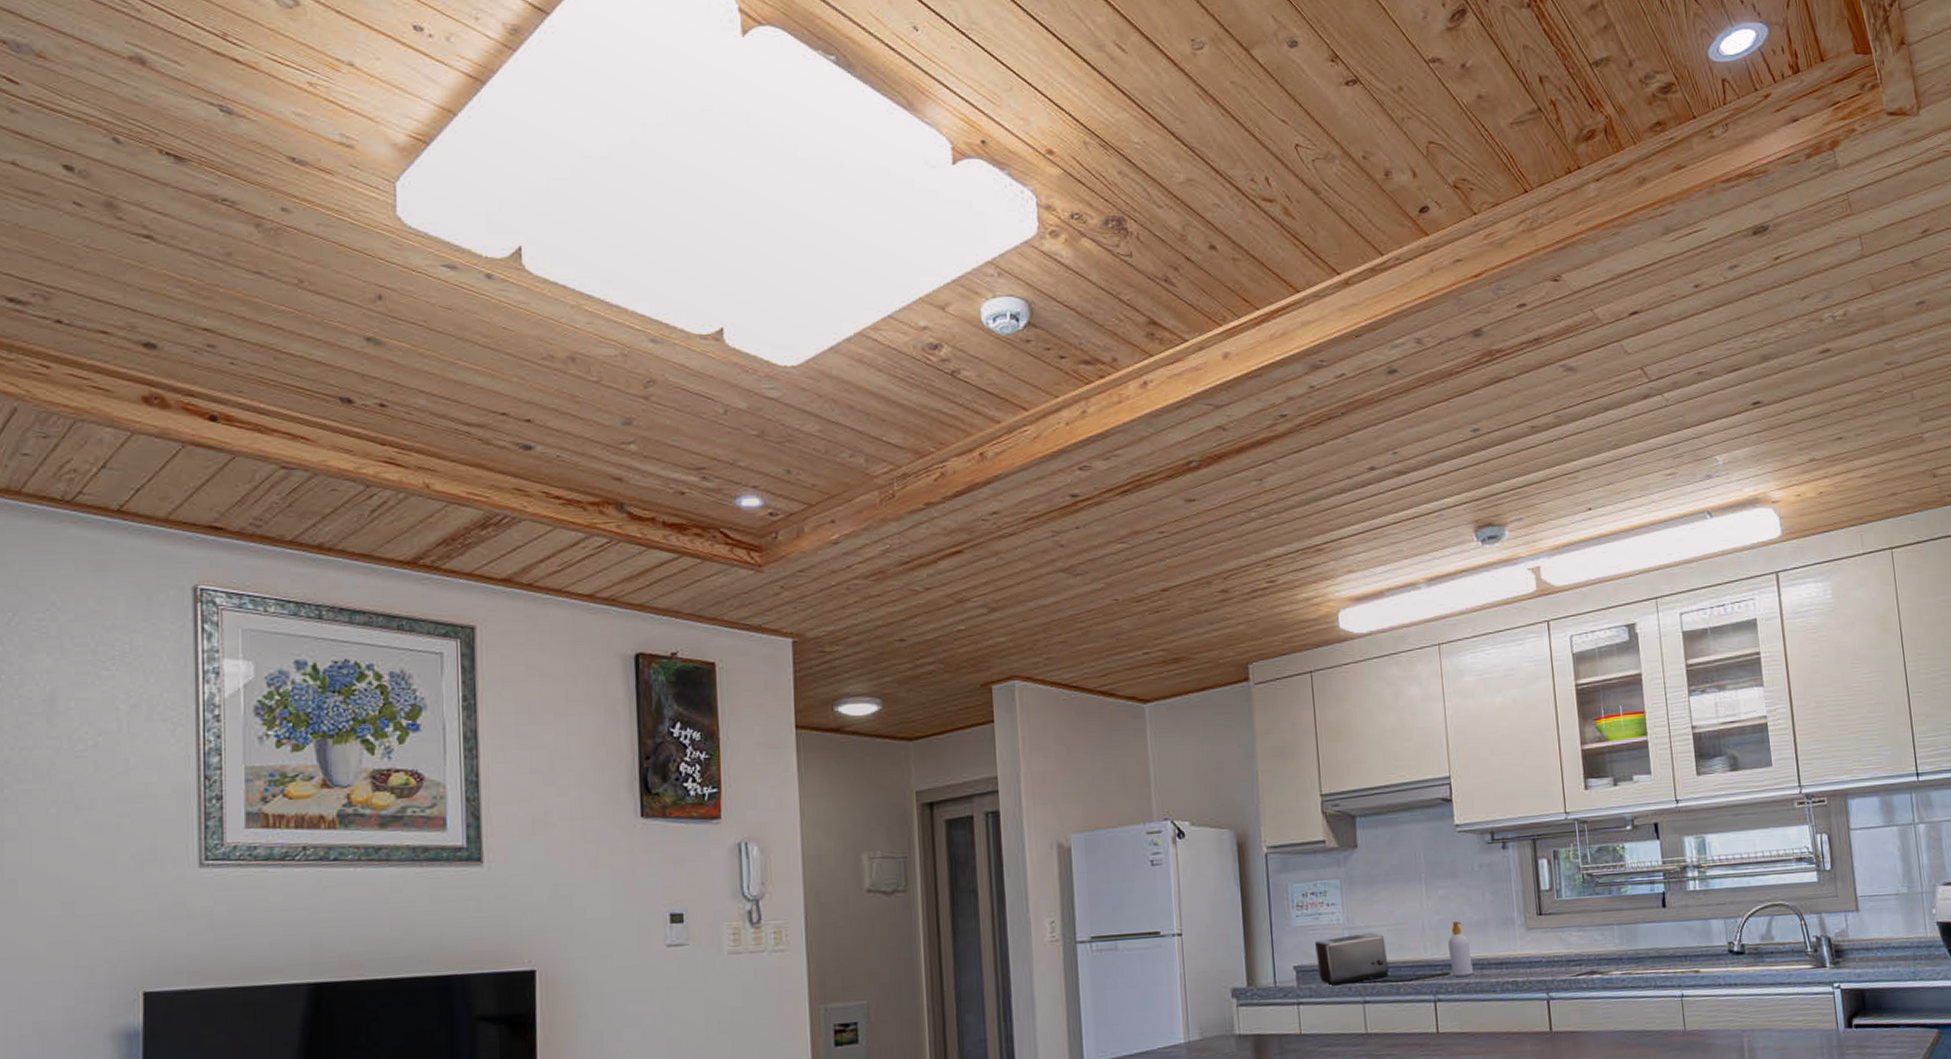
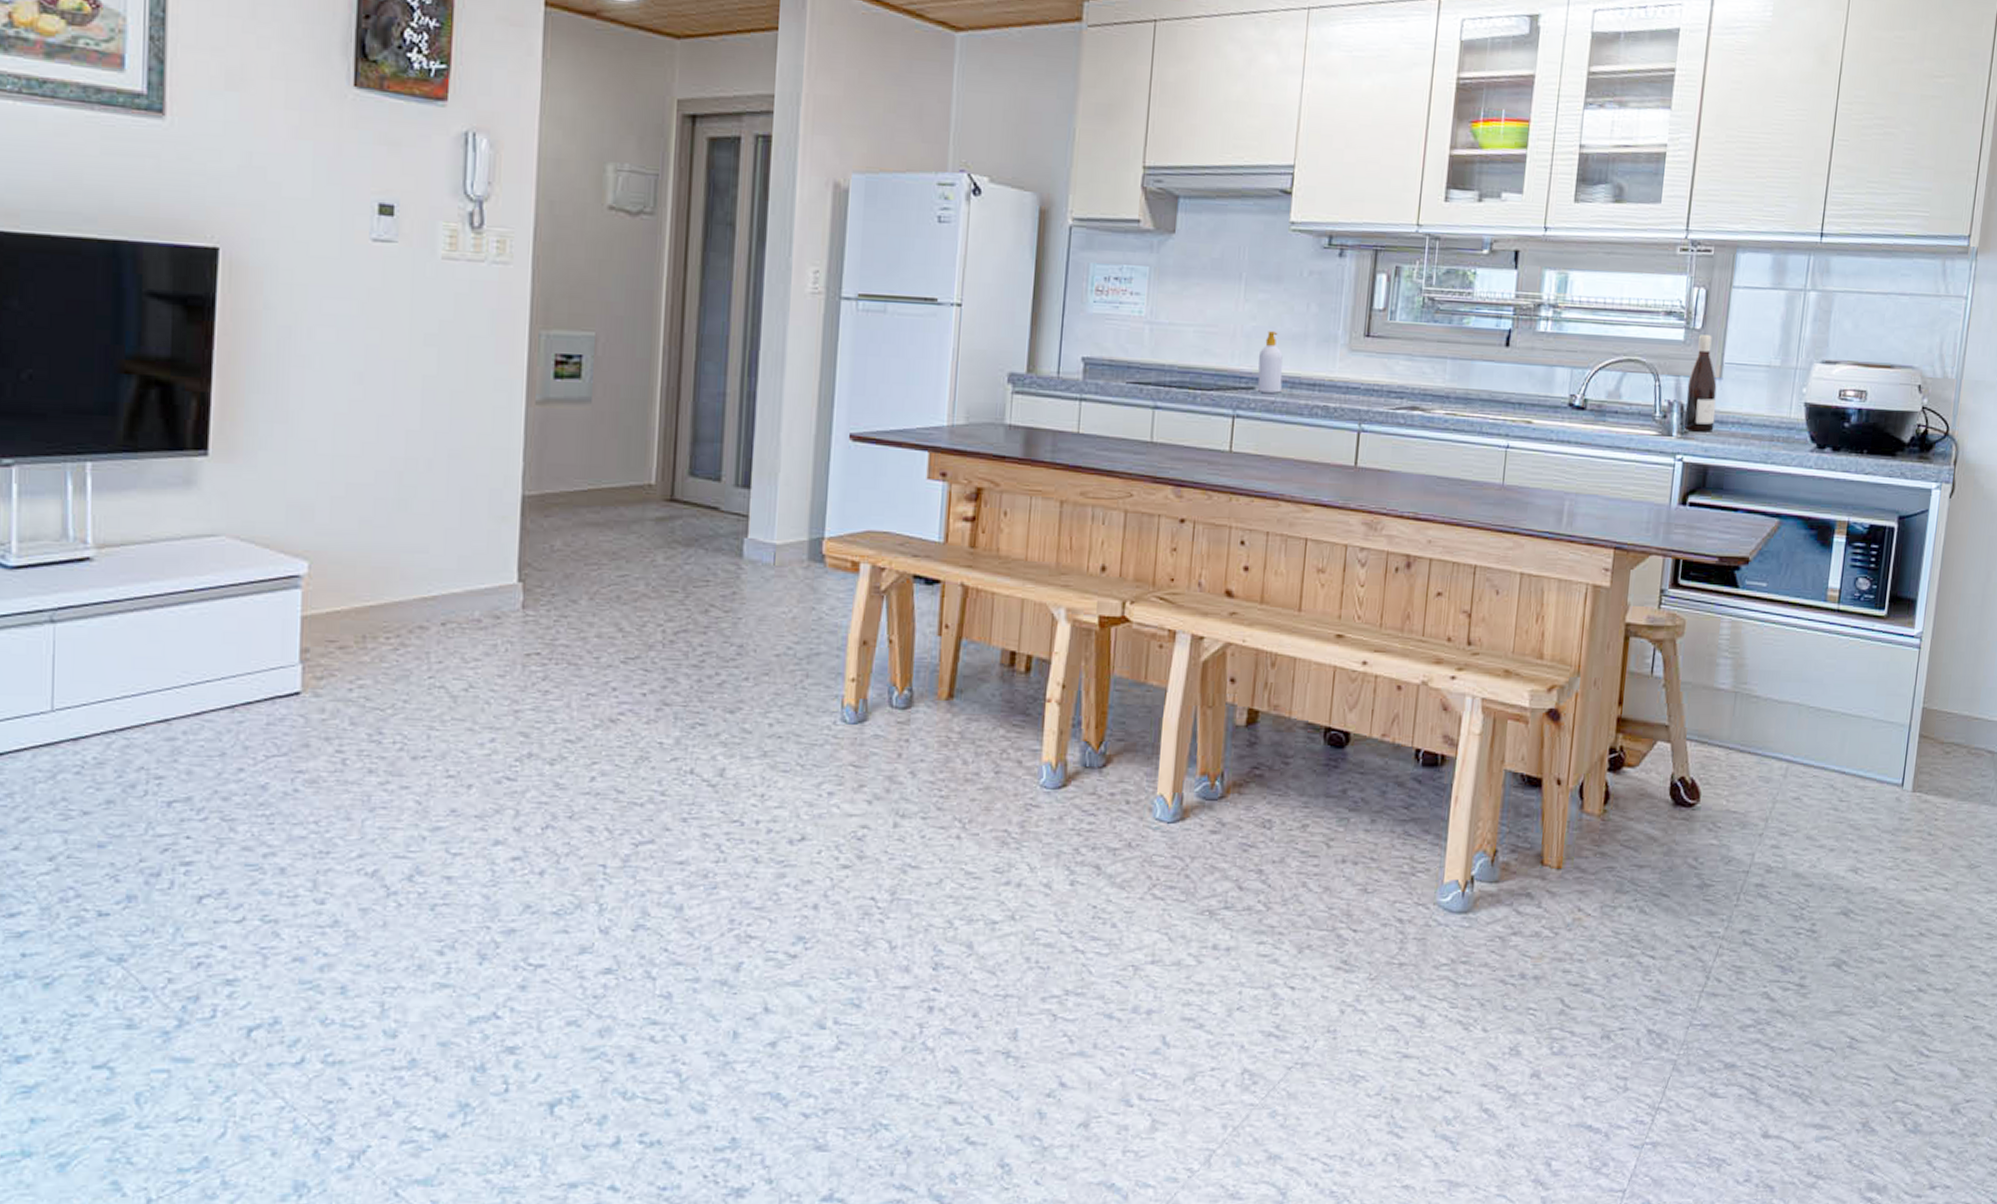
toaster: present [1314,932,1389,986] -> none [1108,330,1189,385]
bottle: none [1829,874,1862,961] -> present [1684,335,1717,432]

